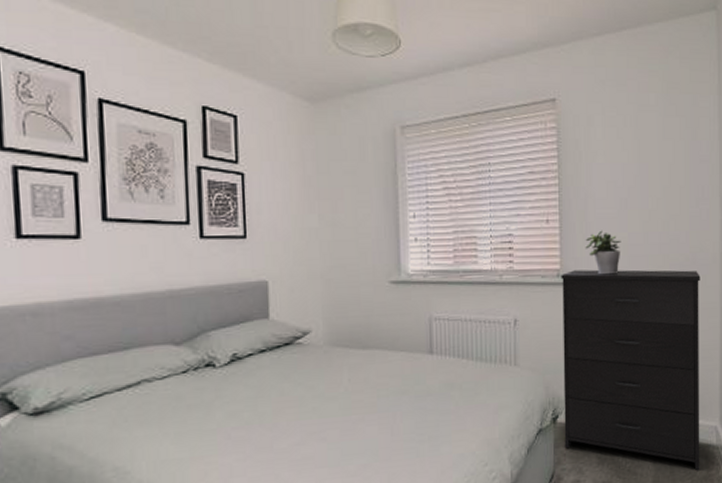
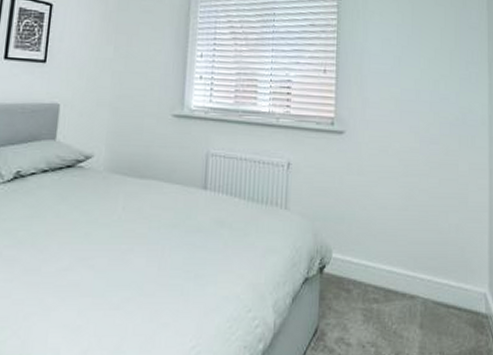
dresser: present [561,269,700,471] -> none [330,120,470,341]
potted plant: present [585,230,621,275] -> none [359,84,394,127]

